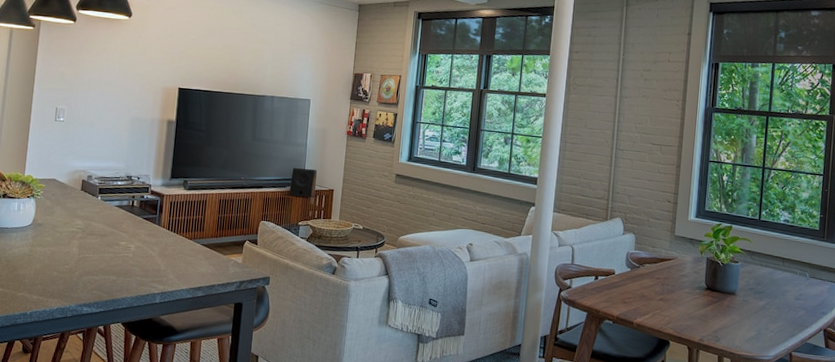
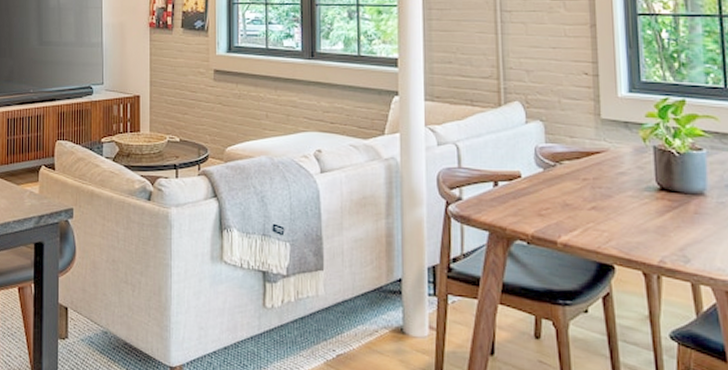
speaker: present [289,168,318,199] -> none [87,72,119,109]

